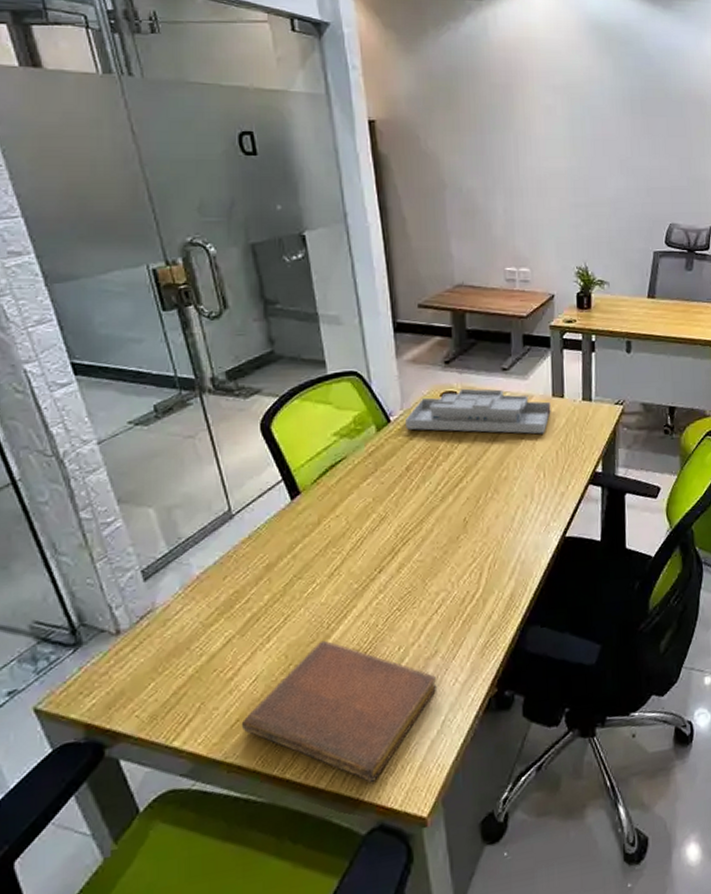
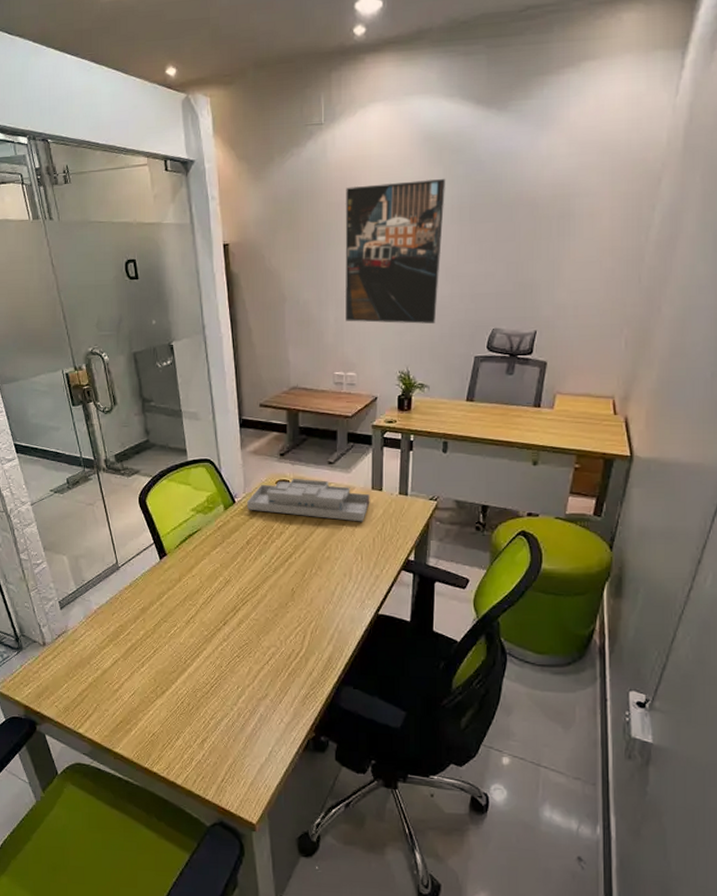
notebook: present [241,640,437,782] -> none [123,672,267,787]
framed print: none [511,69,616,217] -> present [345,179,445,324]

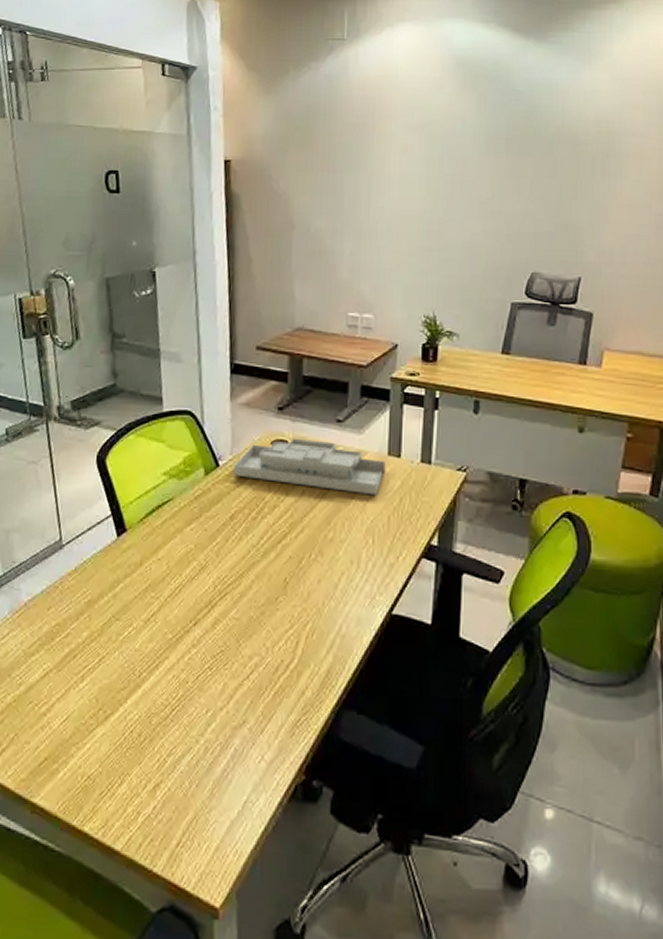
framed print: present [345,179,445,324] -> none [363,106,479,263]

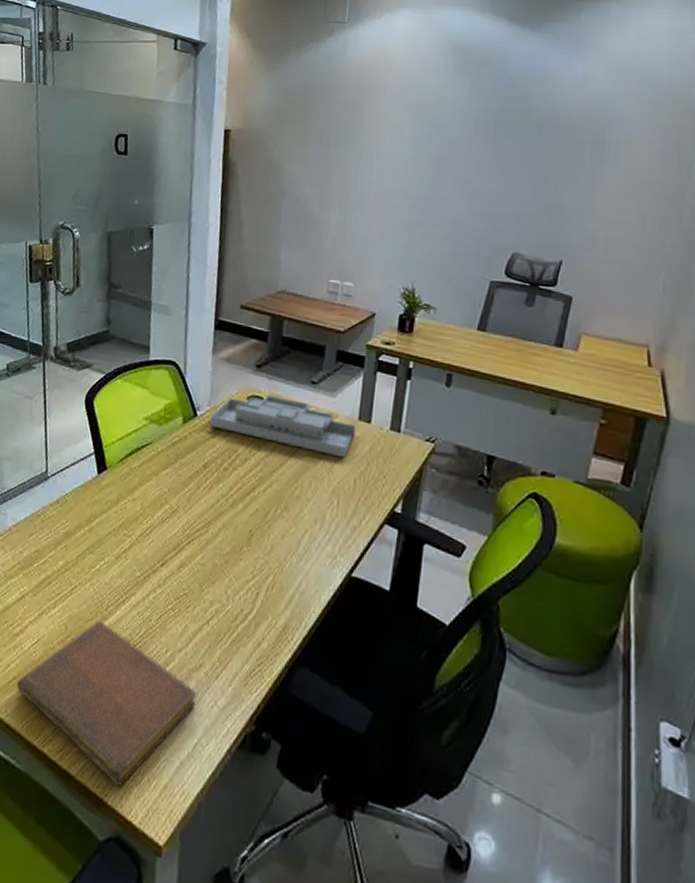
notebook: none [48,689,242,854] -> present [16,620,196,786]

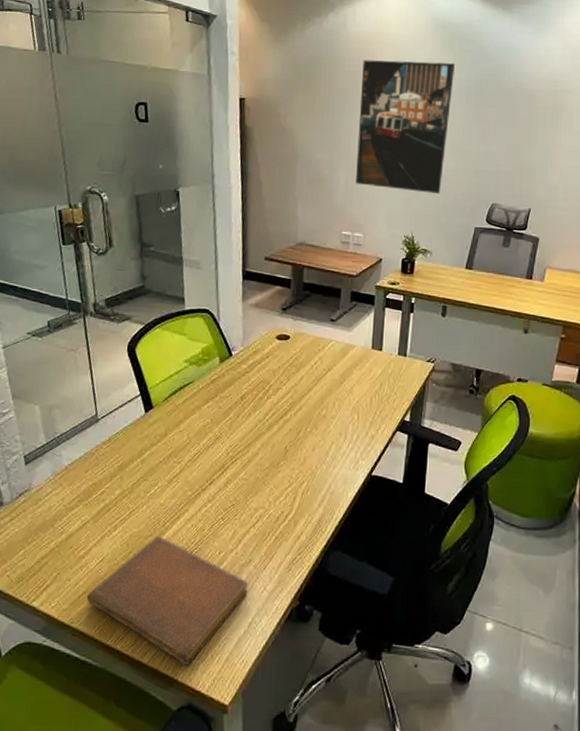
desk organizer: present [210,395,356,458] -> none [244,333,370,381]
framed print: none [348,87,471,239] -> present [356,60,455,194]

